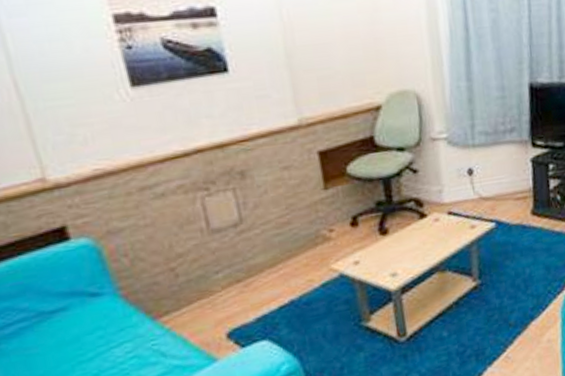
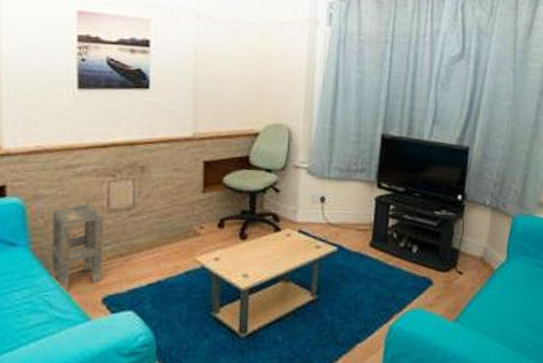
side table: none [137,227,221,336] -> present [51,203,104,293]

